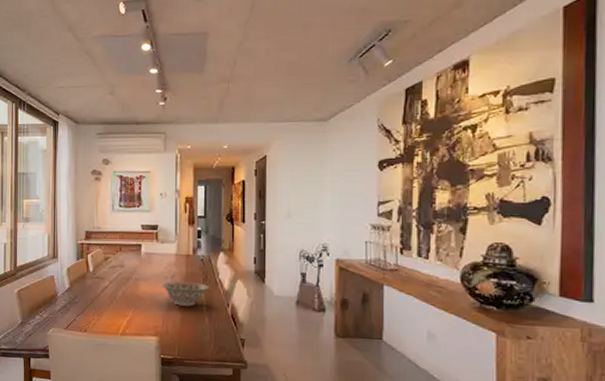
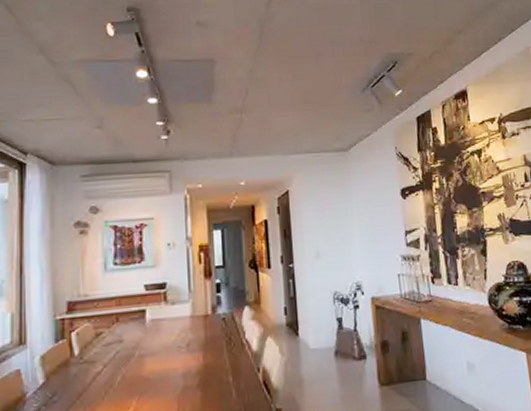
decorative bowl: present [161,281,210,306] -> none [174,347,235,381]

